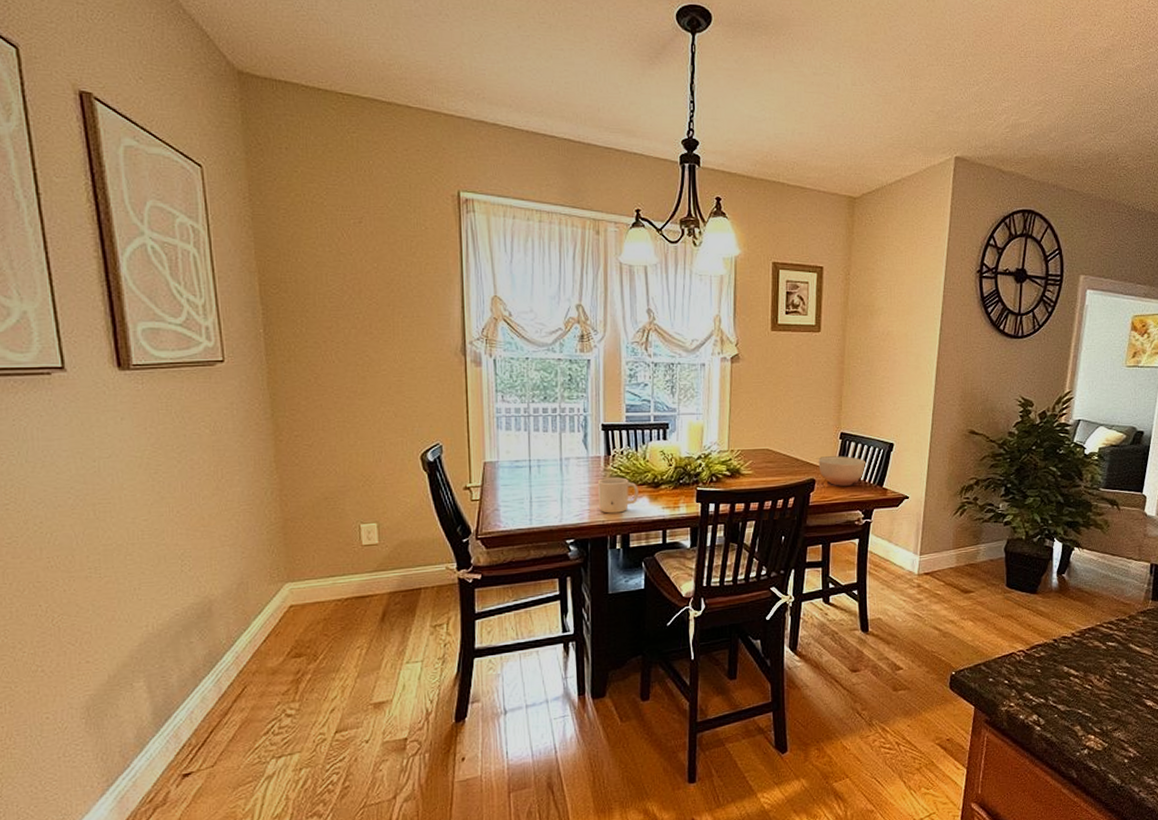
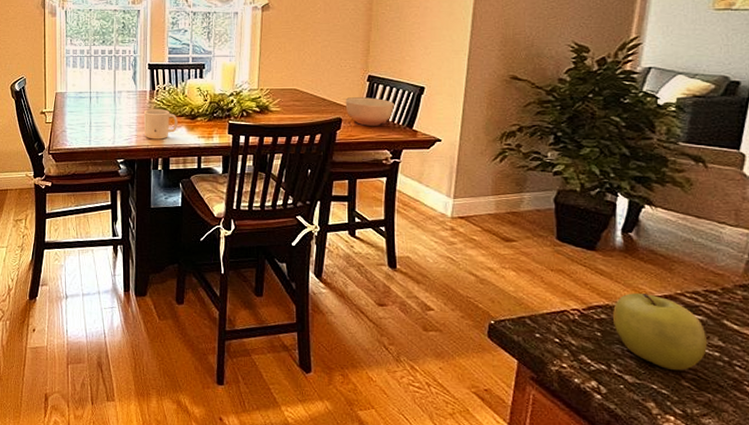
fruit: none [1050,628,1118,695] -> present [613,293,707,371]

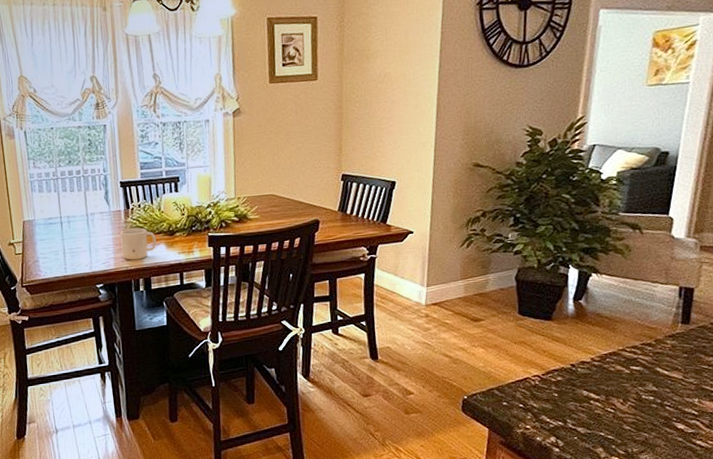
bowl: present [345,97,395,126] -> none [321,196,369,225]
fruit: present [613,293,707,371] -> none [567,353,644,418]

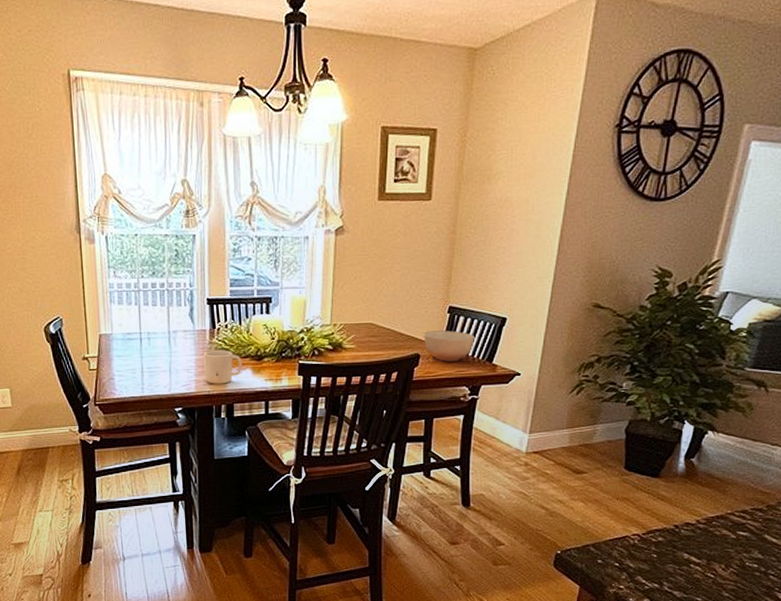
bowl: none [321,196,369,225] -> present [424,330,476,361]

